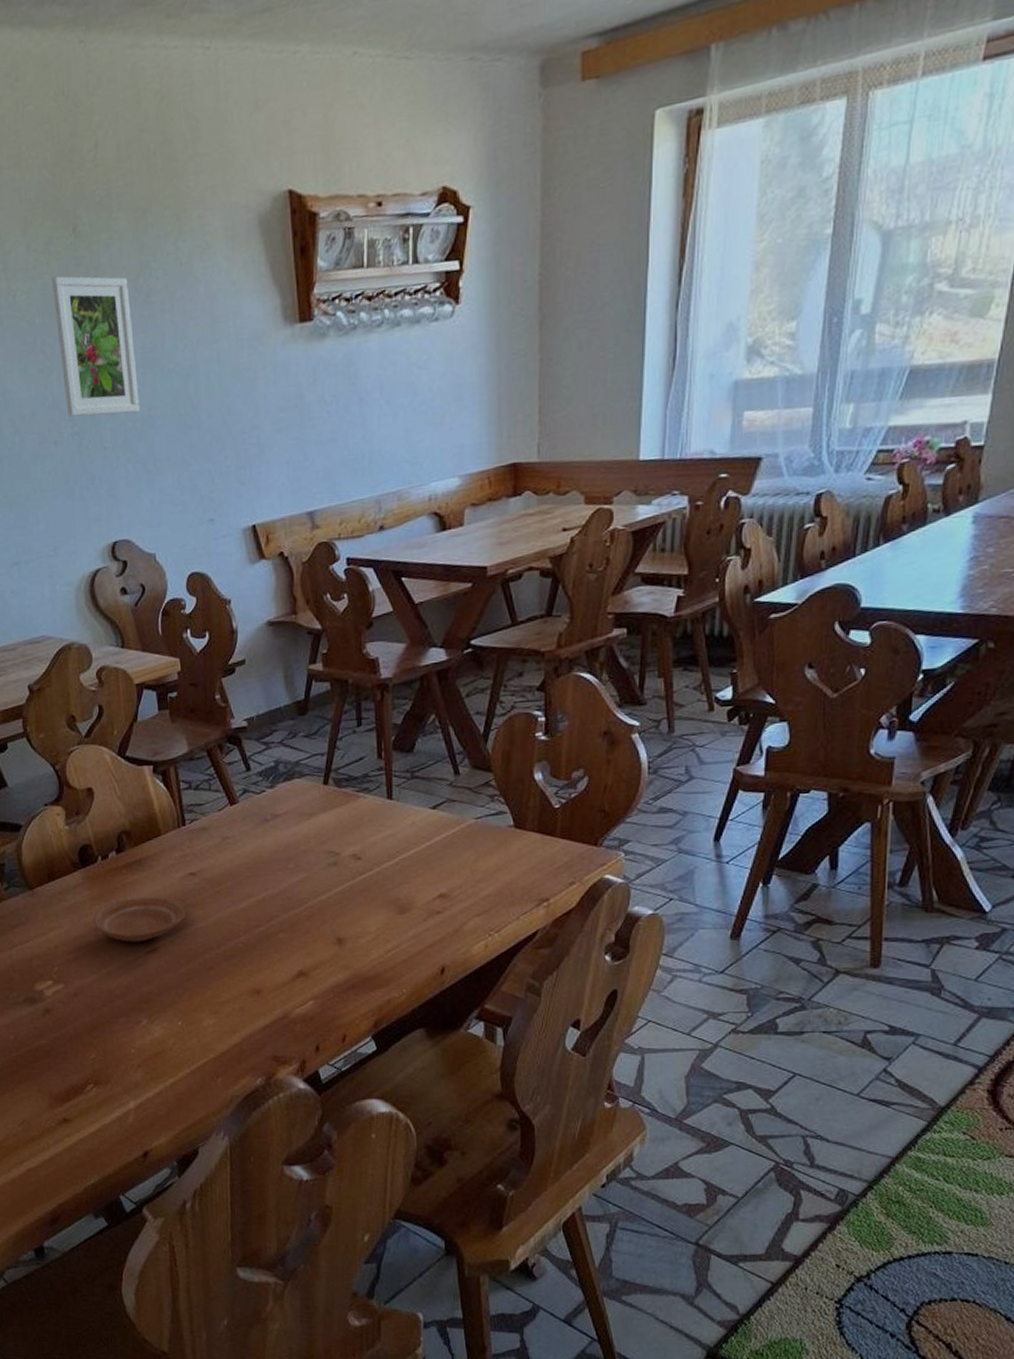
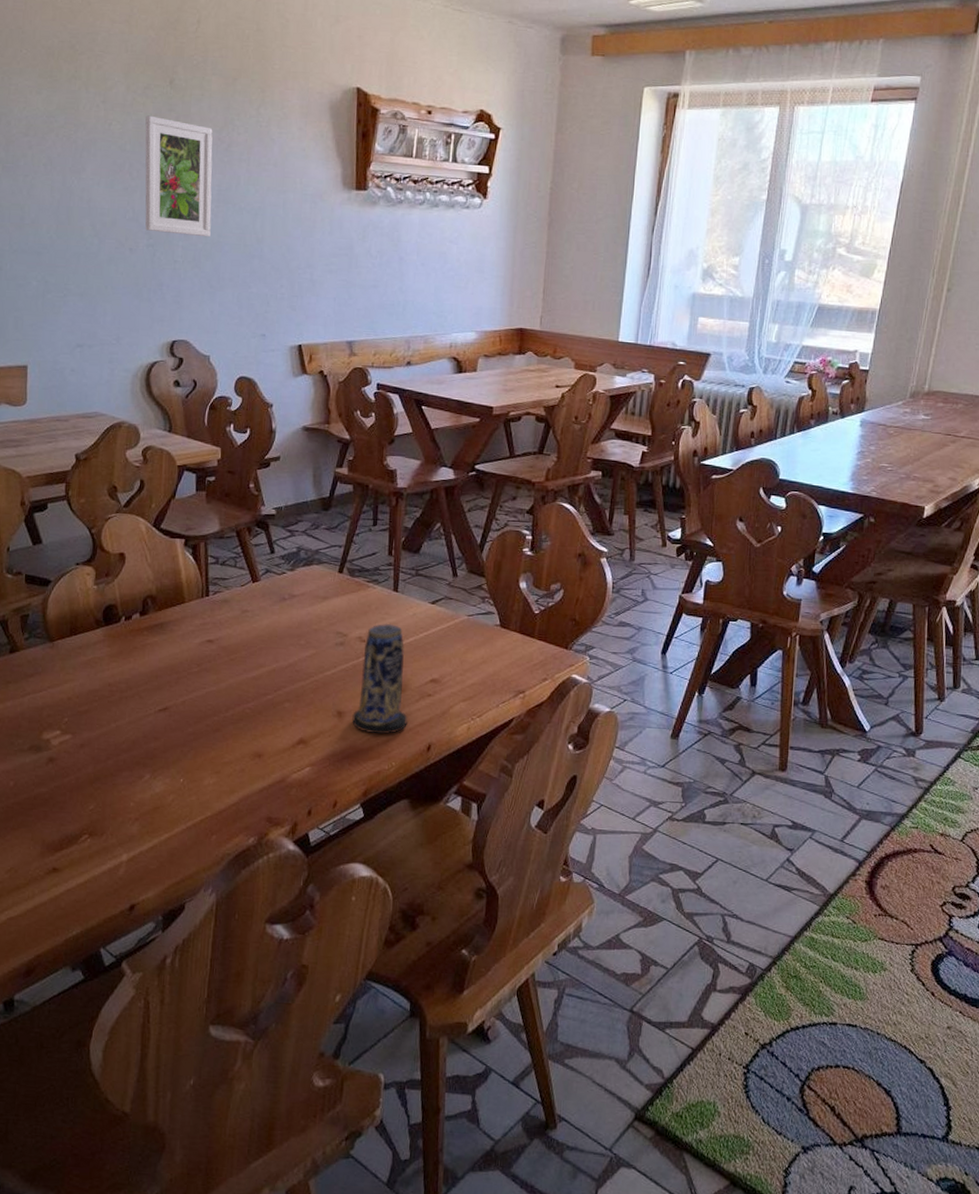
plate: present [93,897,186,942] -> none [109,658,199,700]
candle: none [354,835,416,960] -> present [352,623,408,734]

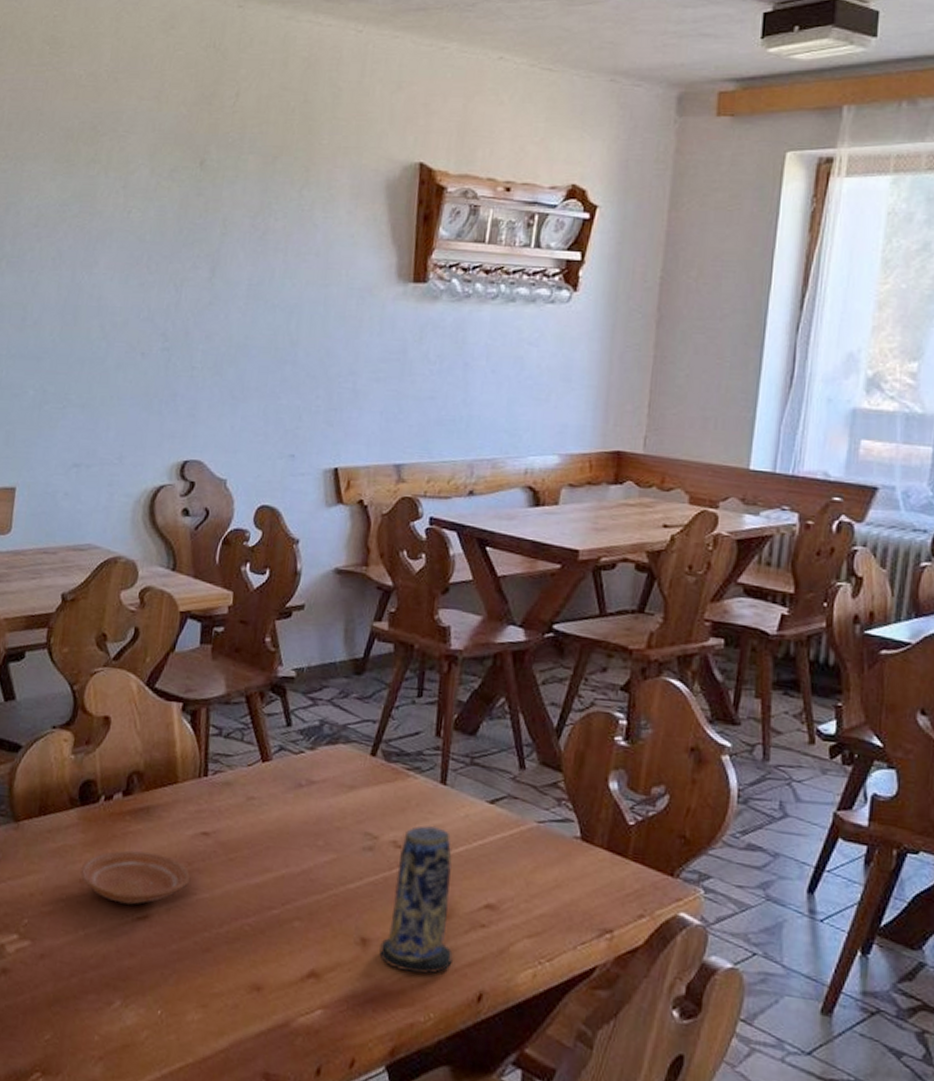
plate: none [109,658,199,700] -> present [80,850,190,905]
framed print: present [145,115,213,237] -> none [161,201,246,340]

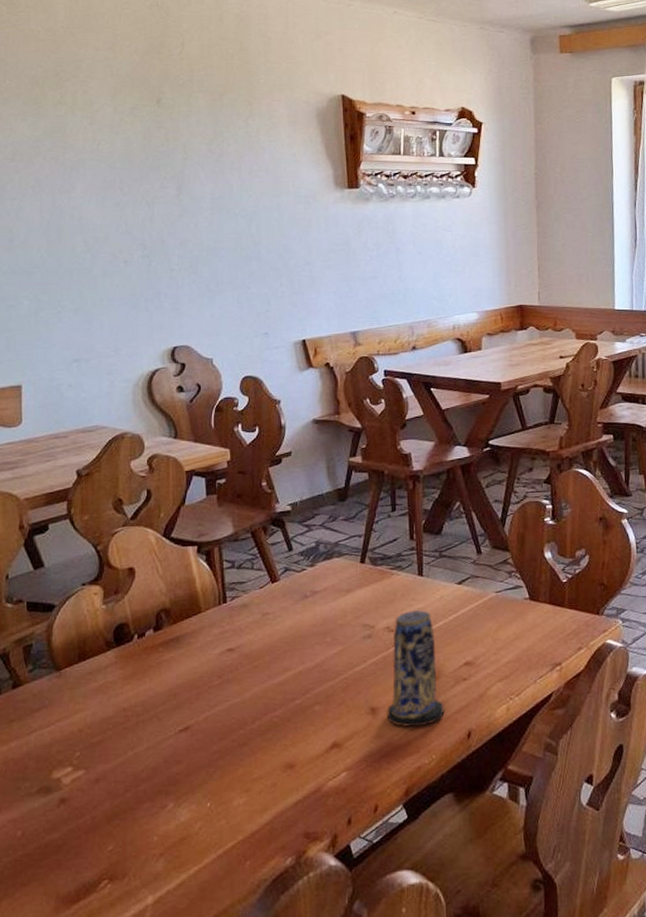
plate: present [80,850,190,905] -> none [123,674,221,722]

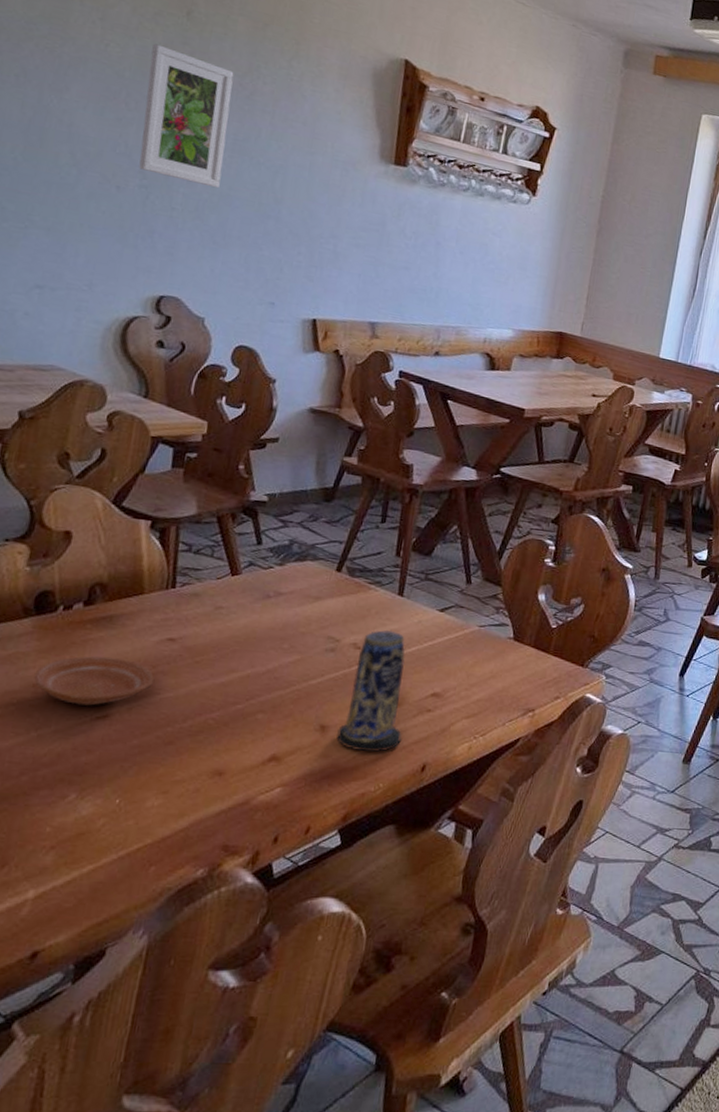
plate: none [123,674,221,722] -> present [34,656,154,706]
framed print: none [134,133,206,244] -> present [139,43,234,188]

